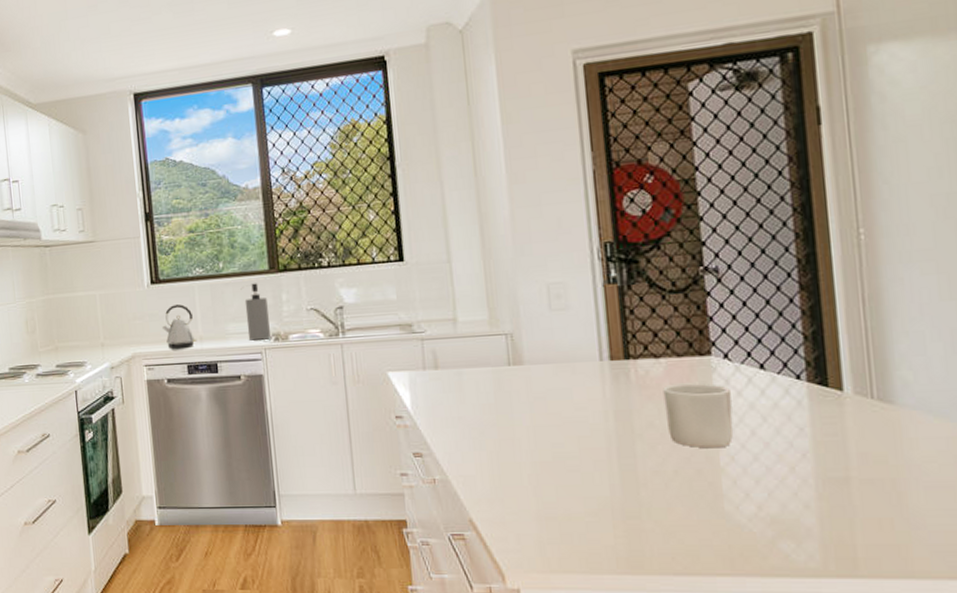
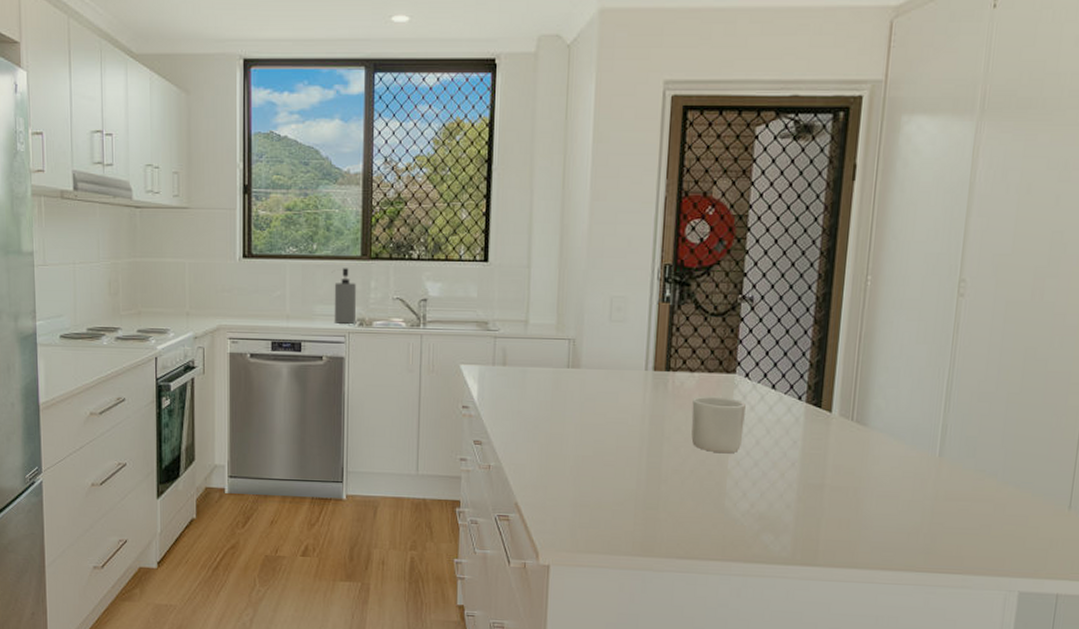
kettle: present [162,304,197,350] -> none [251,281,284,326]

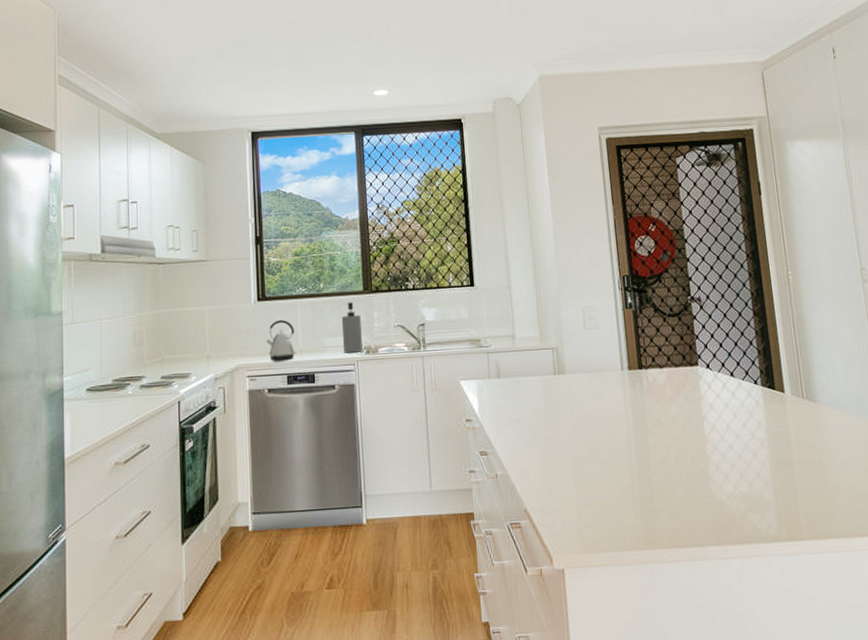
kettle: none [251,281,284,326] -> present [266,320,297,362]
mug: present [691,396,746,454] -> none [666,388,715,441]

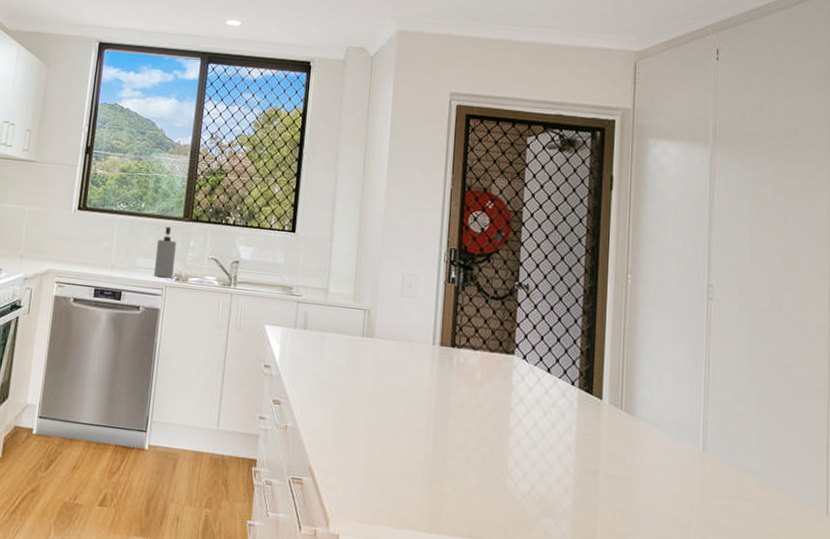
kettle: present [266,320,297,362] -> none [79,232,109,274]

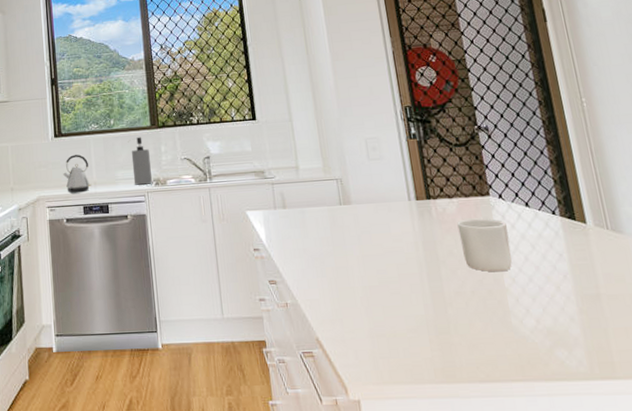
kettle: none [79,232,109,274] -> present [63,155,92,194]
mug: none [474,373,524,433] -> present [457,218,512,272]

